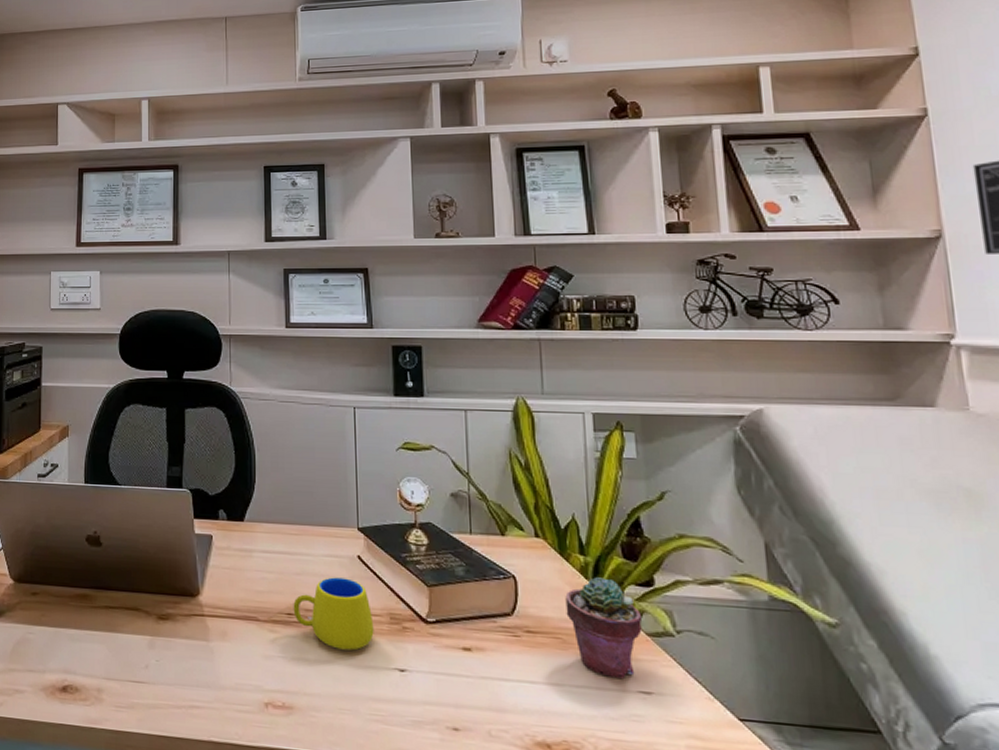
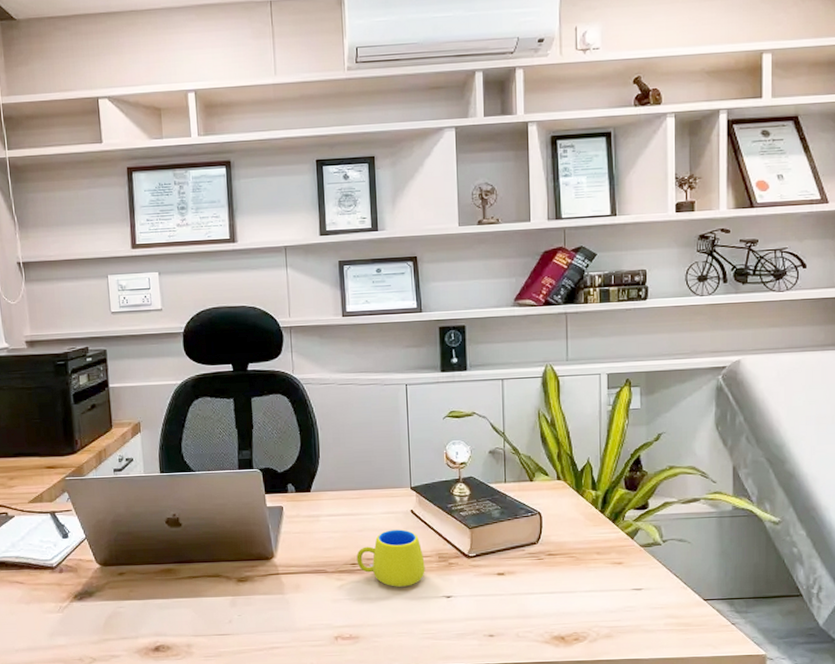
potted succulent: present [565,577,642,678] -> none [579,506,637,581]

